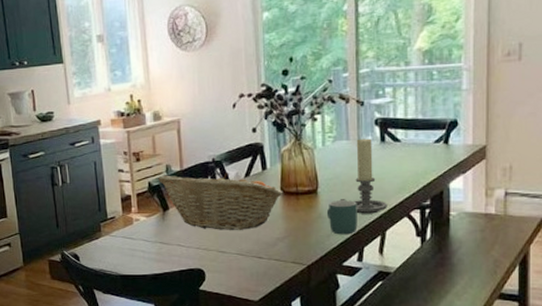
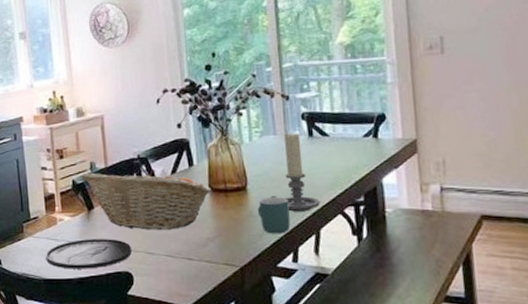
plate: none [122,238,204,266] -> present [46,239,132,269]

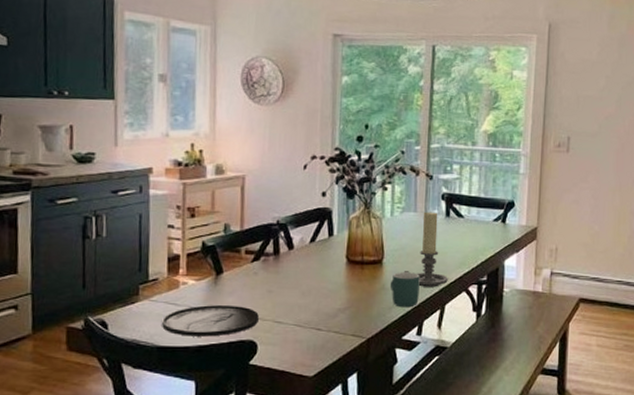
fruit basket: present [82,170,212,230] -> none [214,234,349,299]

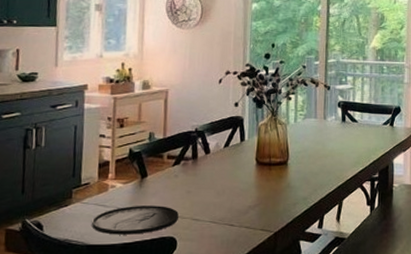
mug: present [390,272,420,308] -> none [294,172,320,203]
candle holder: present [403,212,448,287] -> none [306,118,345,185]

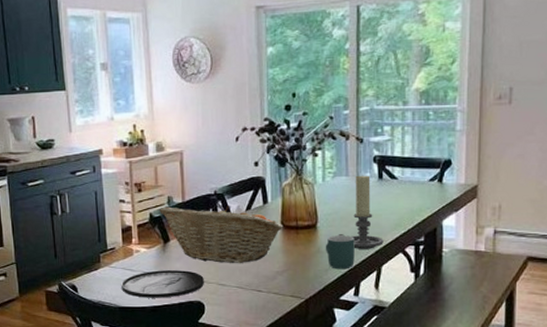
fruit basket: none [140,142,258,198] -> present [160,206,284,263]
mug: none [294,172,320,203] -> present [325,235,355,269]
candle holder: none [306,118,345,185] -> present [338,175,384,249]

